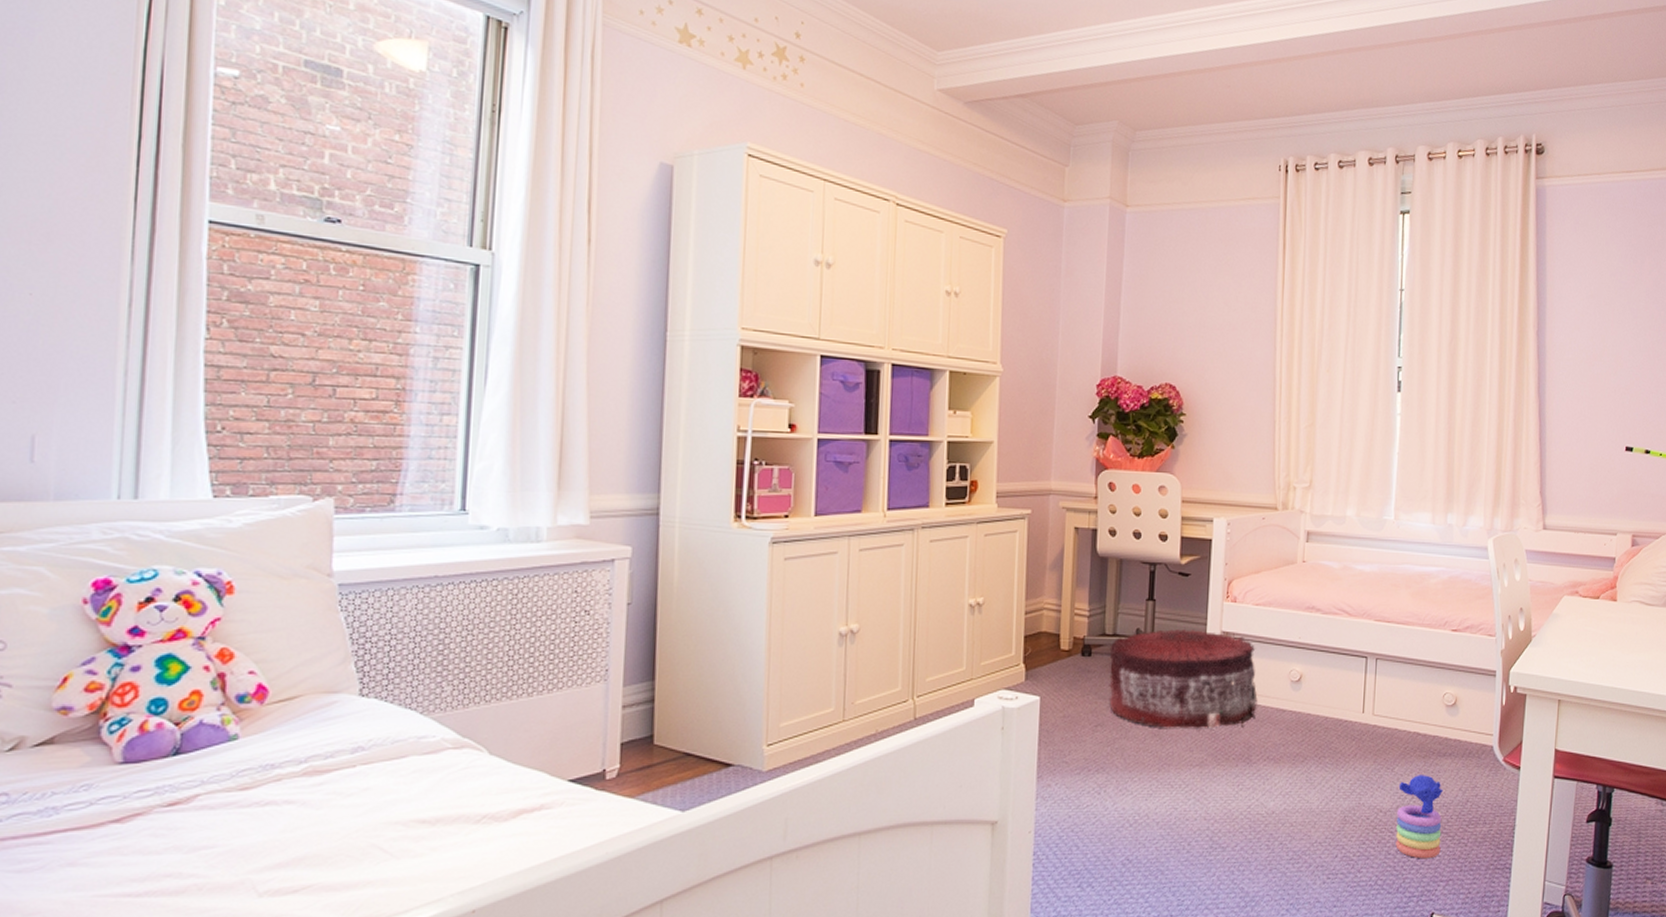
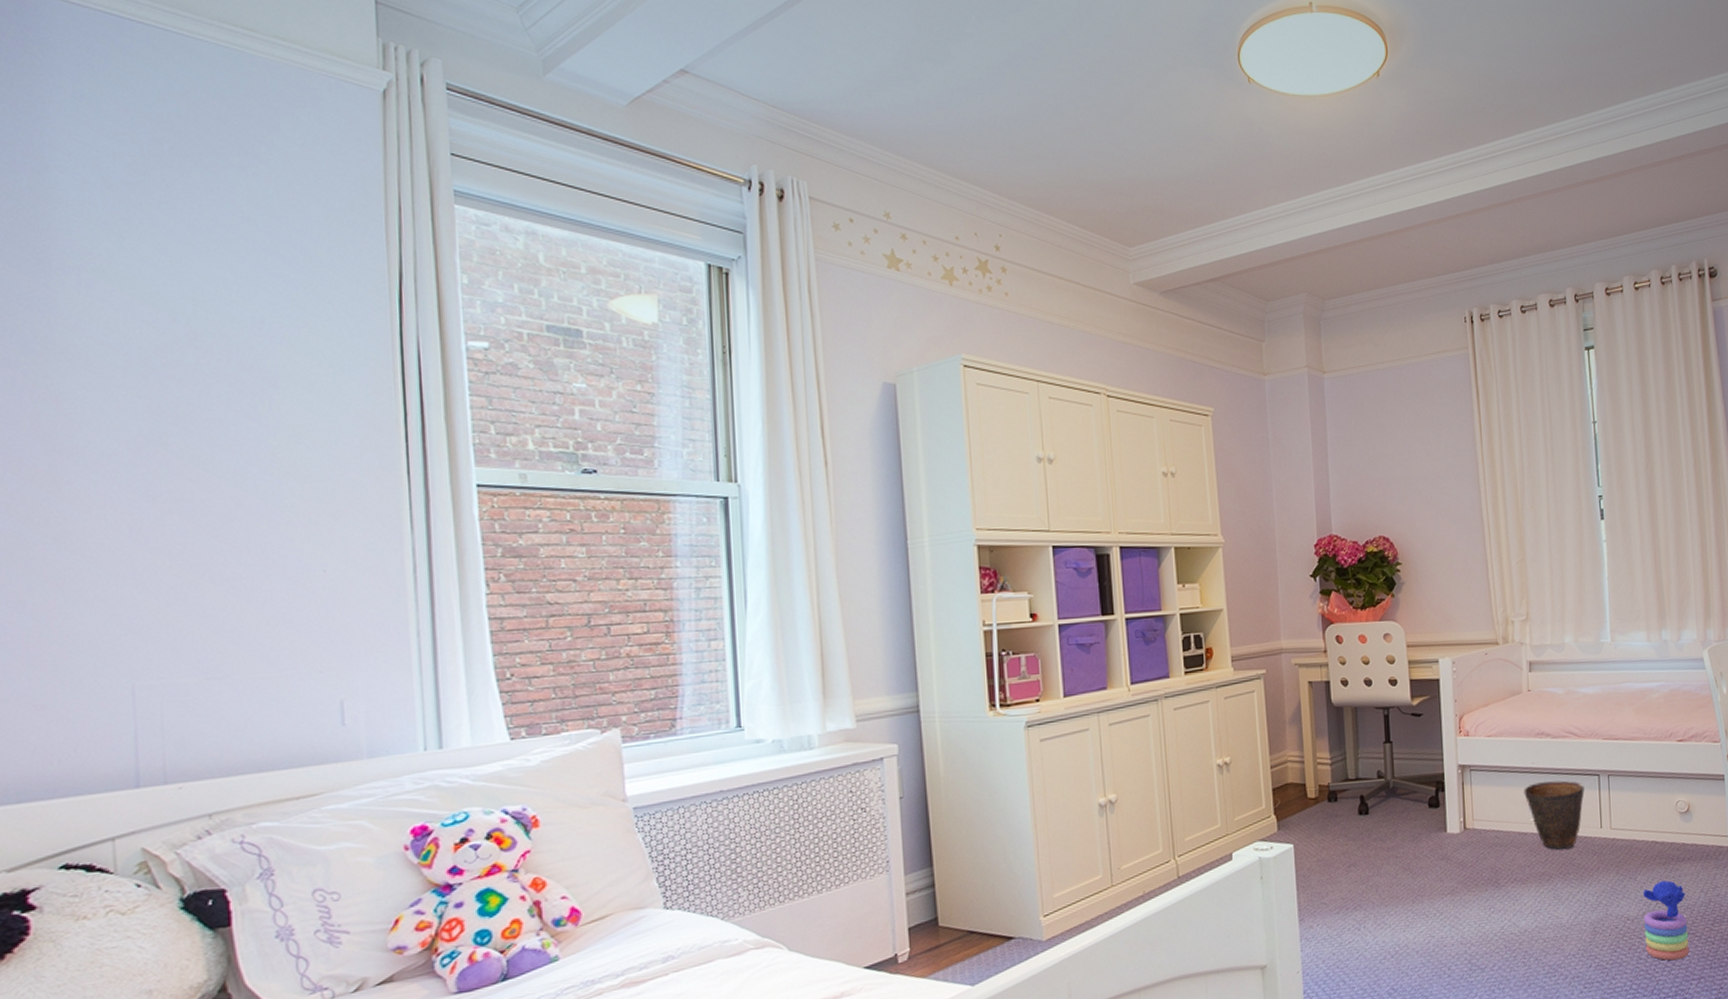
pouf: present [1109,628,1258,728] -> none [1354,765,1500,862]
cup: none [1287,657,1350,732] -> present [1524,780,1585,850]

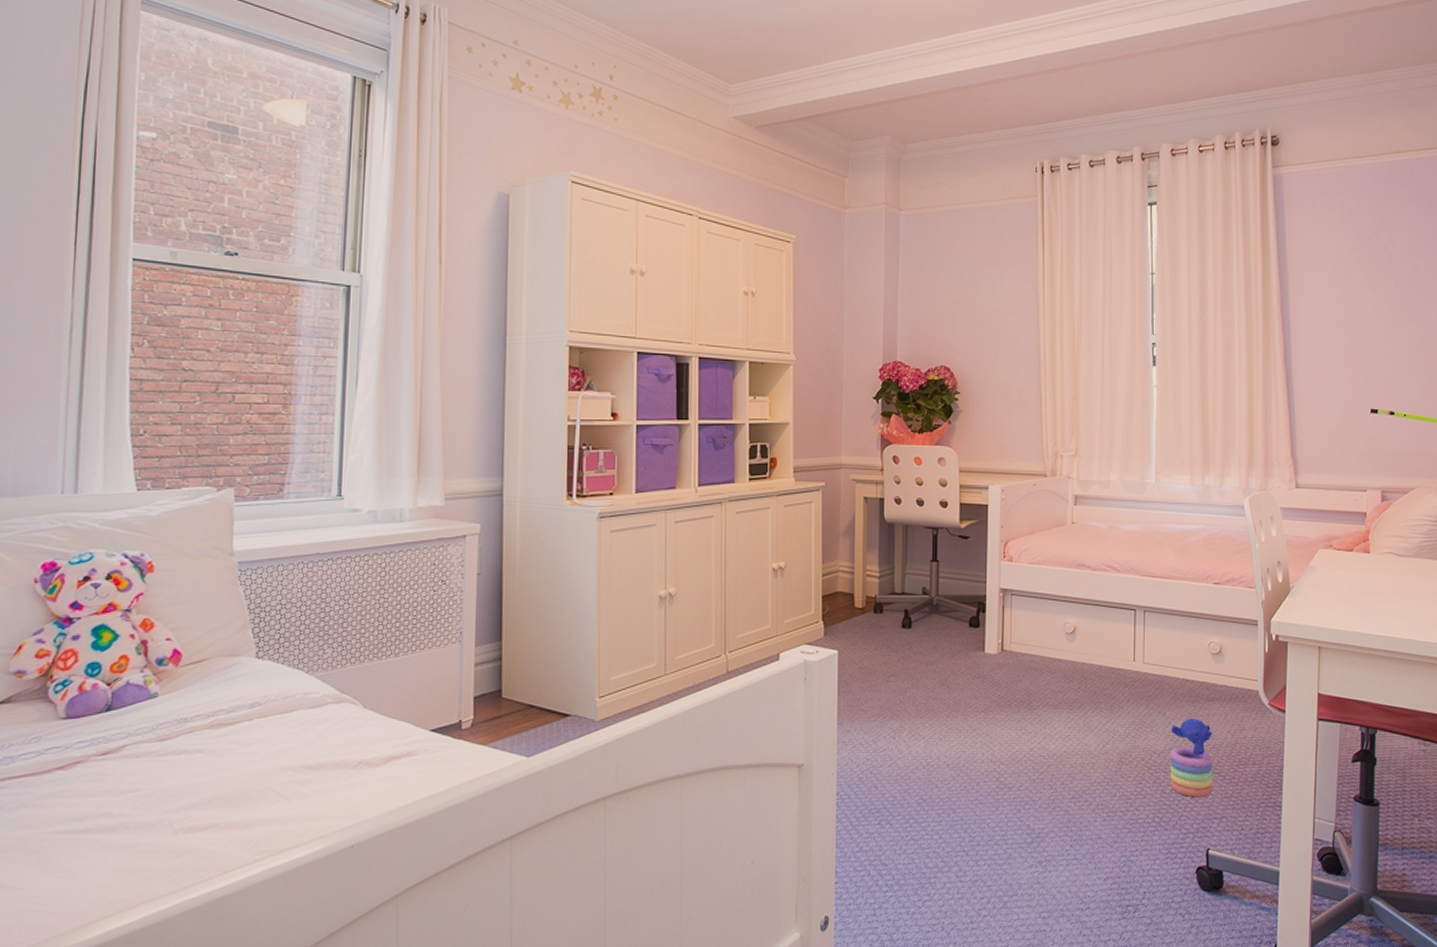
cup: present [1524,780,1585,850] -> none [1061,611,1120,679]

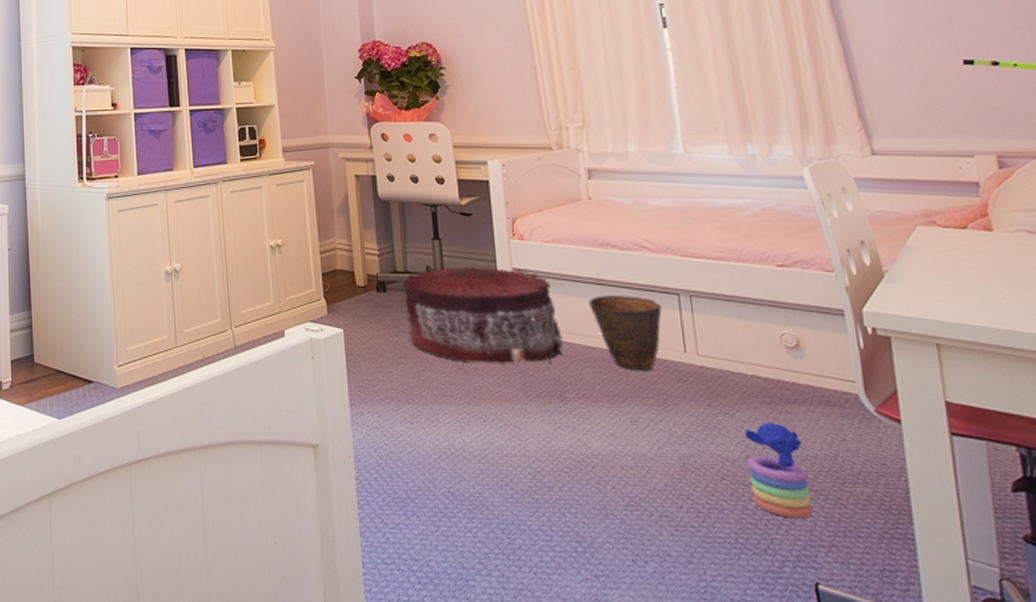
pouf: none [899,586,1036,678] -> present [402,265,563,364]
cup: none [1061,611,1120,679] -> present [588,294,662,371]

